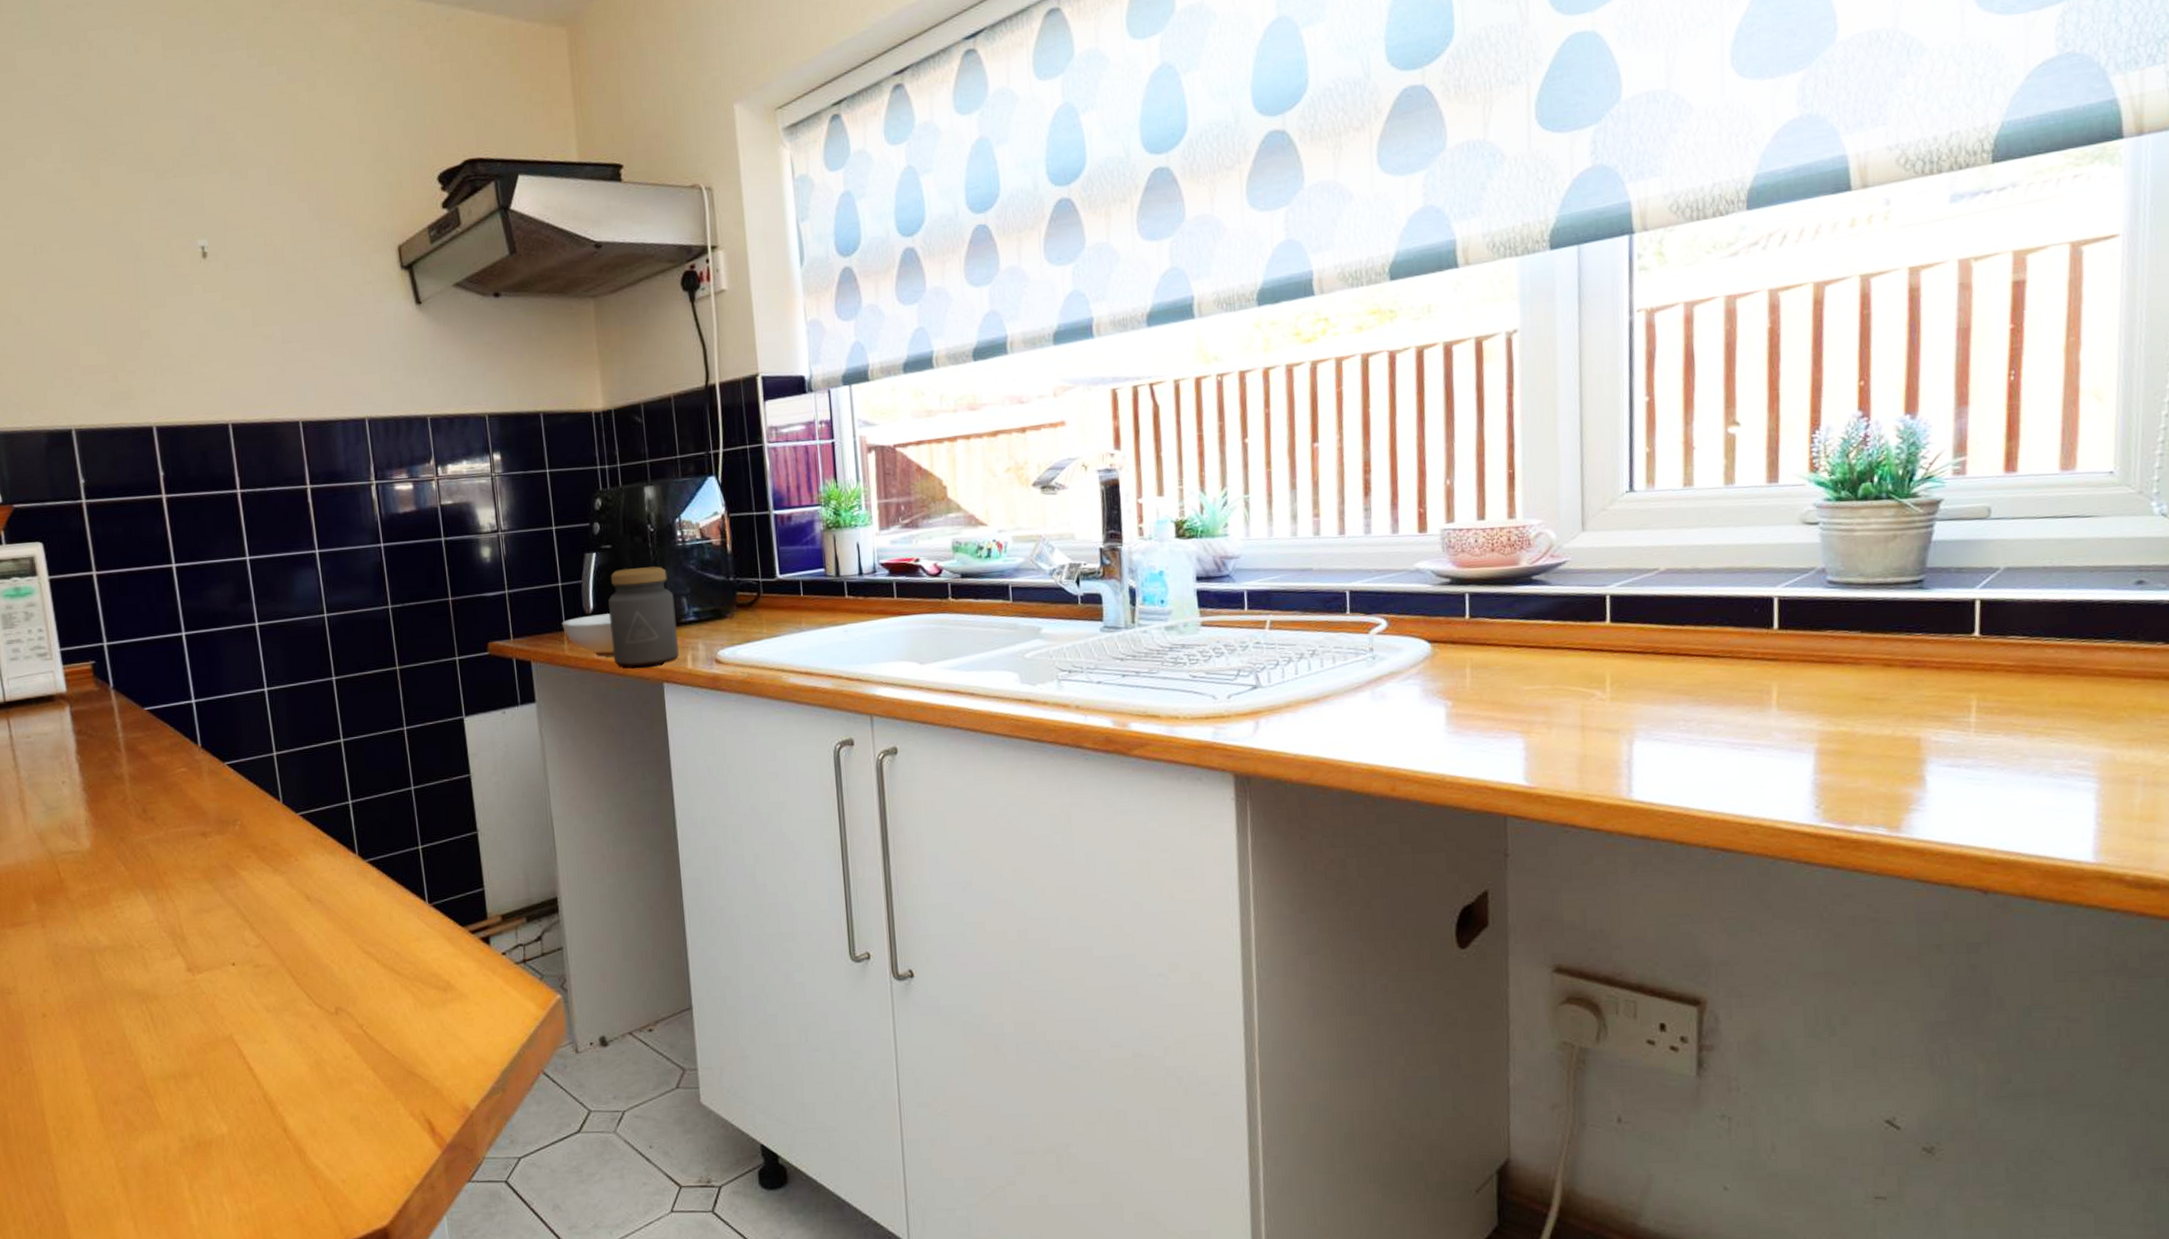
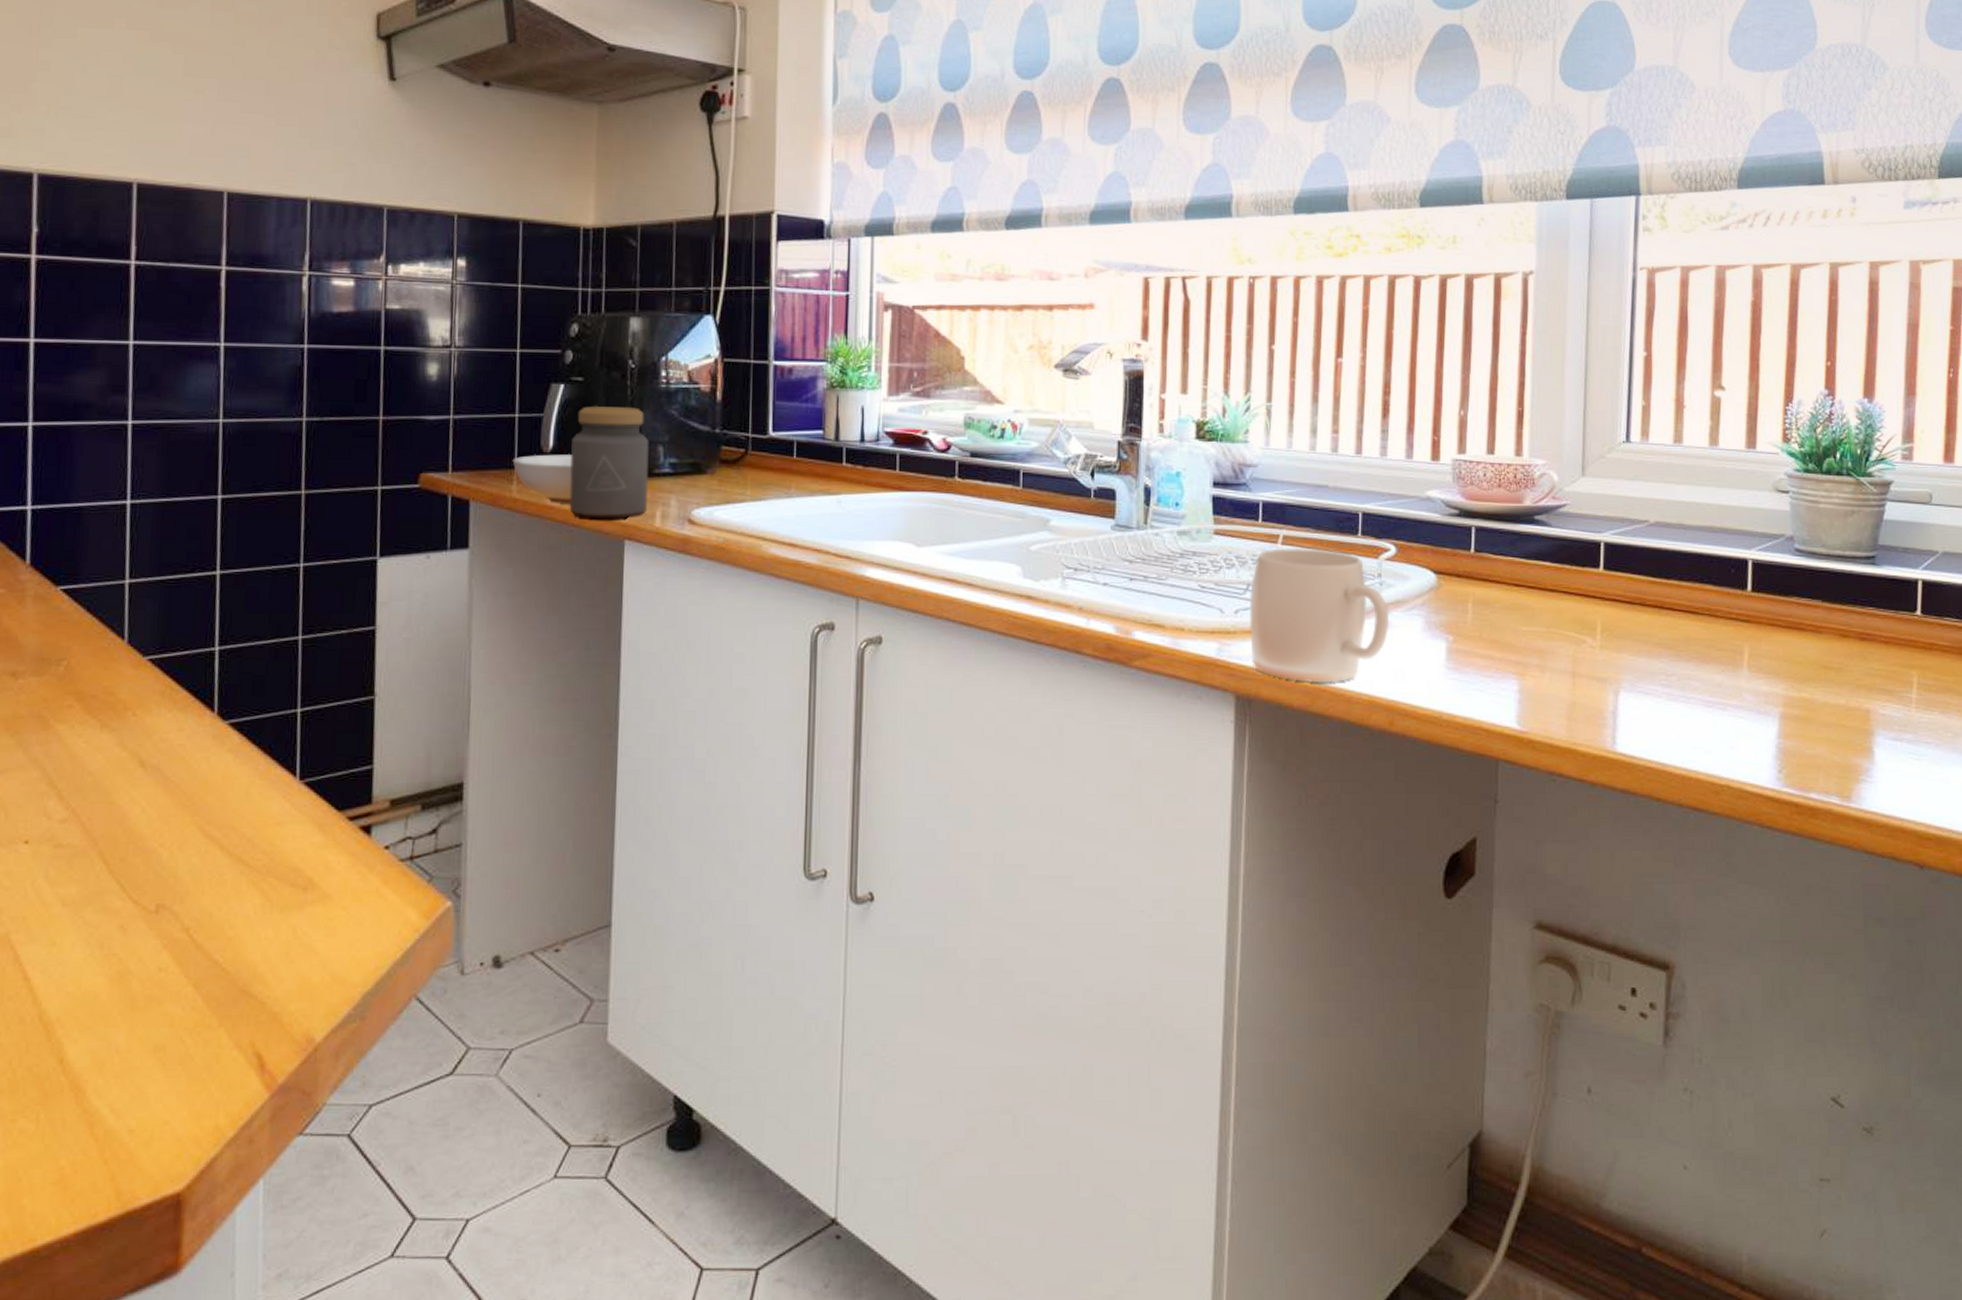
mug: none [1241,630,1385,757] -> present [1249,548,1390,683]

